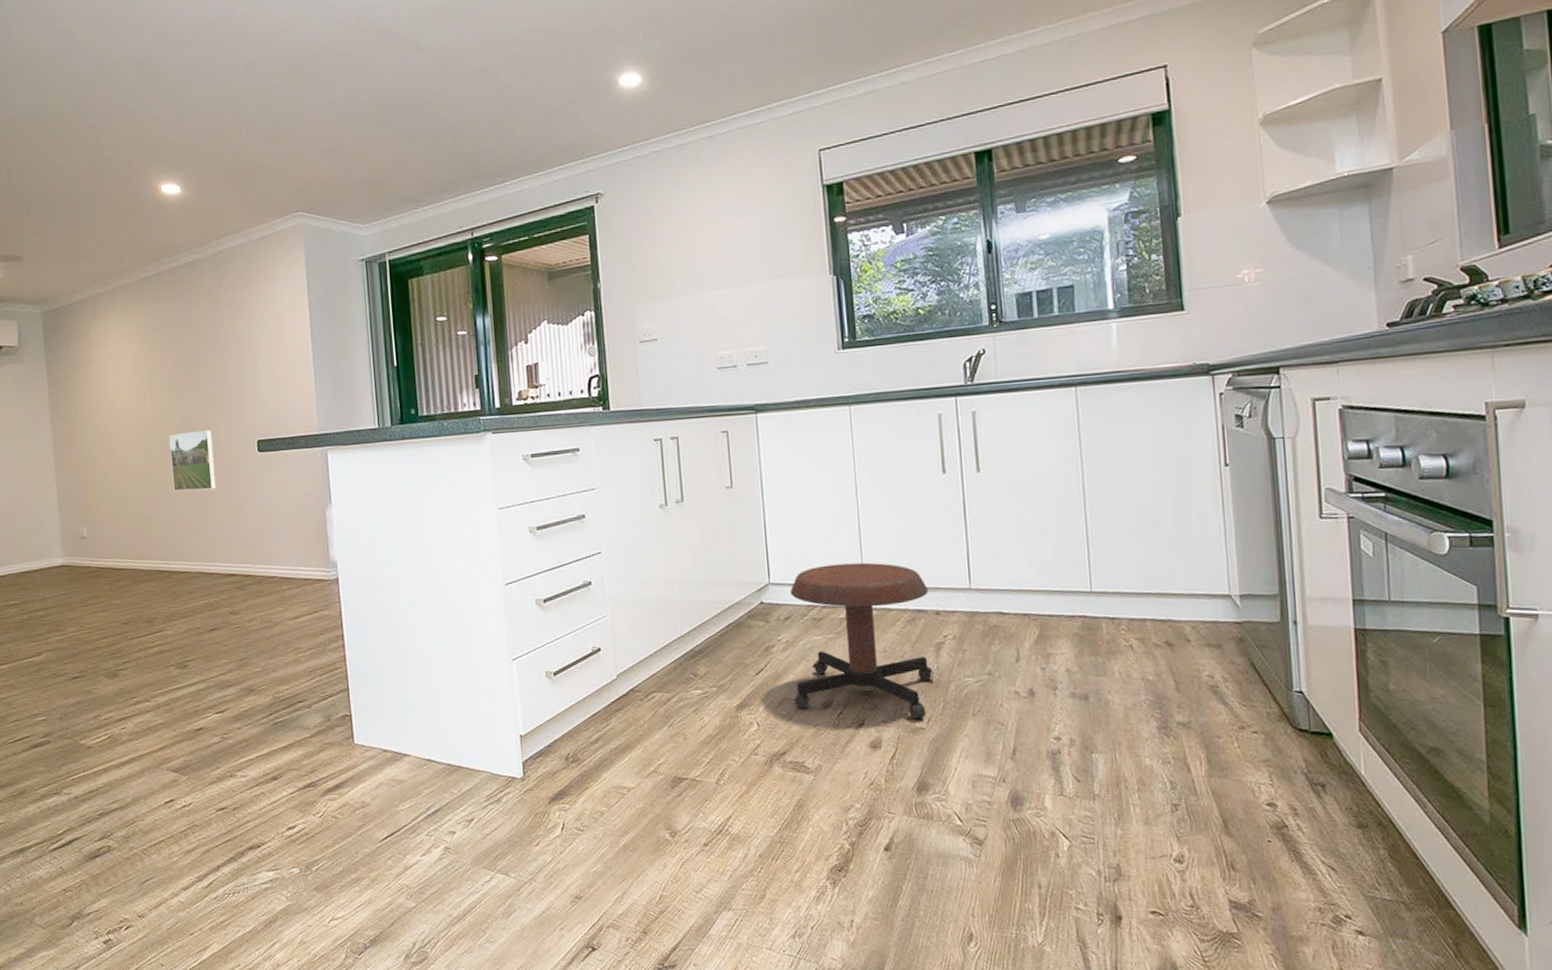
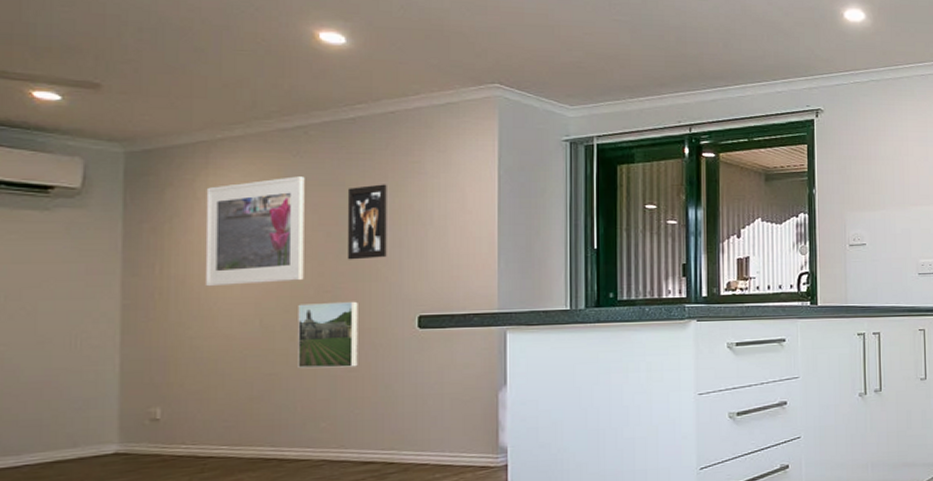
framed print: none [97,319,171,423] -> present [204,176,305,287]
wall art: none [194,320,229,392] -> present [347,184,387,260]

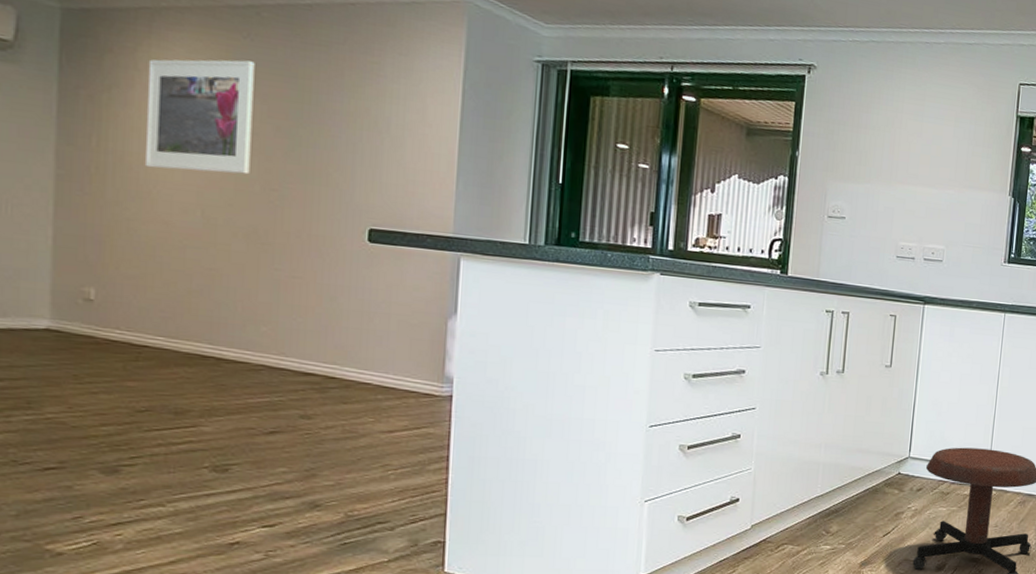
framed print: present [298,301,358,369] -> none [240,199,306,274]
wall art: present [347,184,387,260] -> none [296,81,343,162]

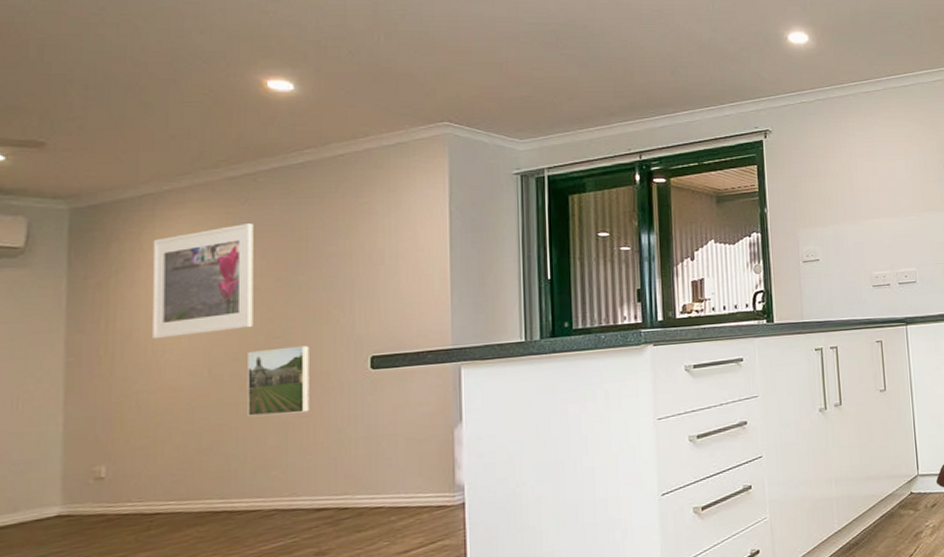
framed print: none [240,199,306,274] -> present [248,345,309,417]

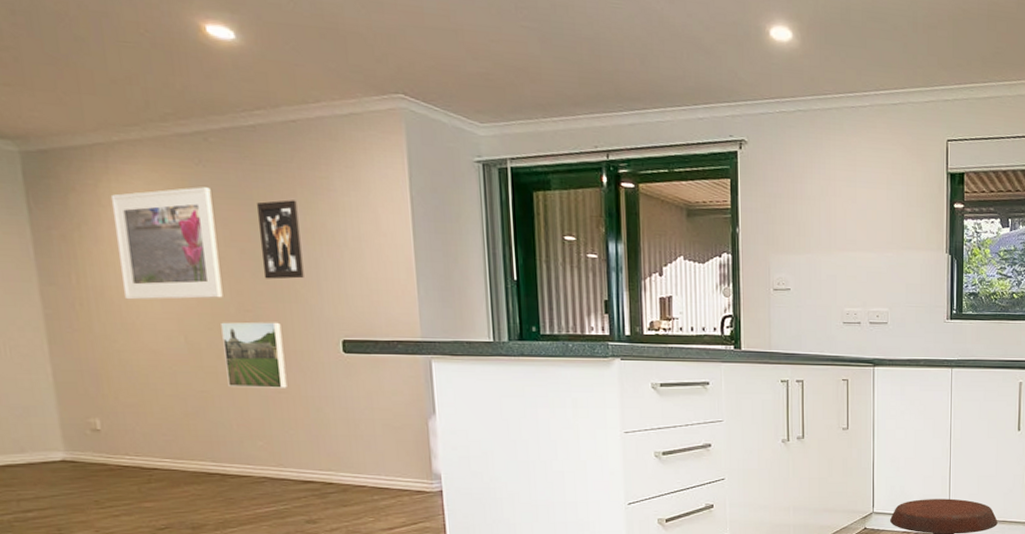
wall art: none [297,226,338,304] -> present [256,200,304,280]

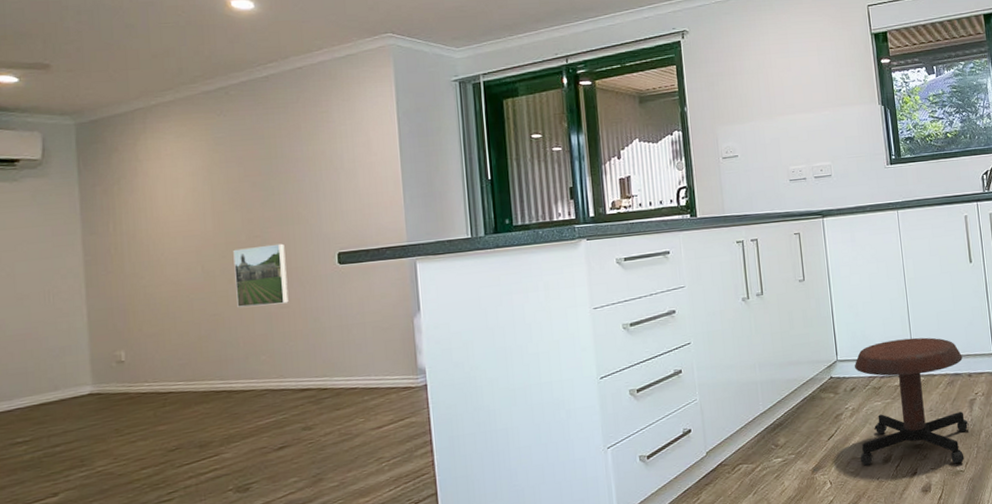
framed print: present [110,187,223,300] -> none [146,133,236,240]
wall art: present [256,200,304,280] -> none [266,134,306,206]

